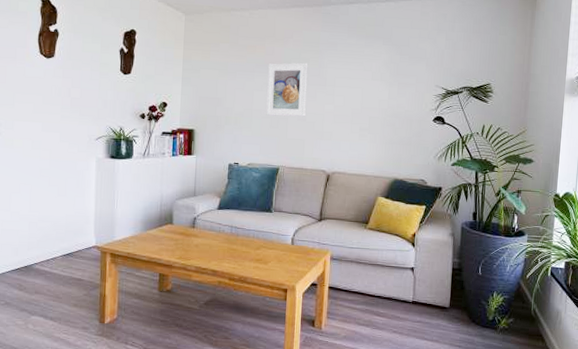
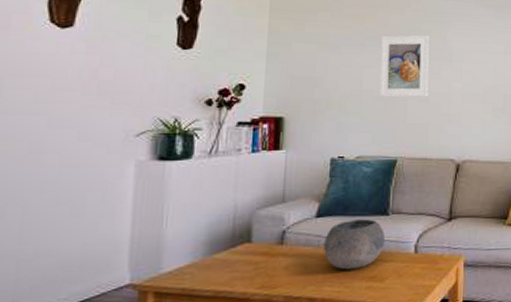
bowl: none [223,213,269,253] -> present [324,219,386,270]

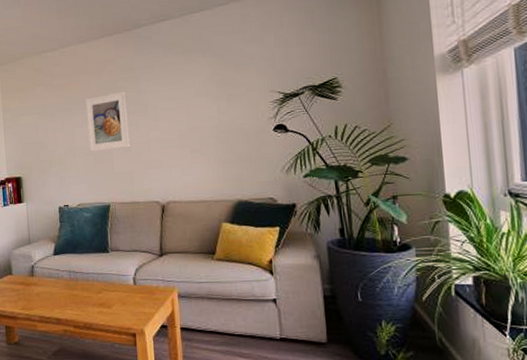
bowl: present [324,219,386,270] -> none [62,256,109,297]

